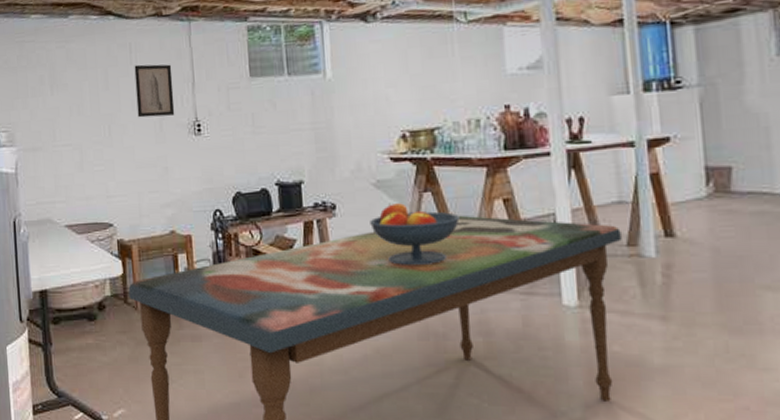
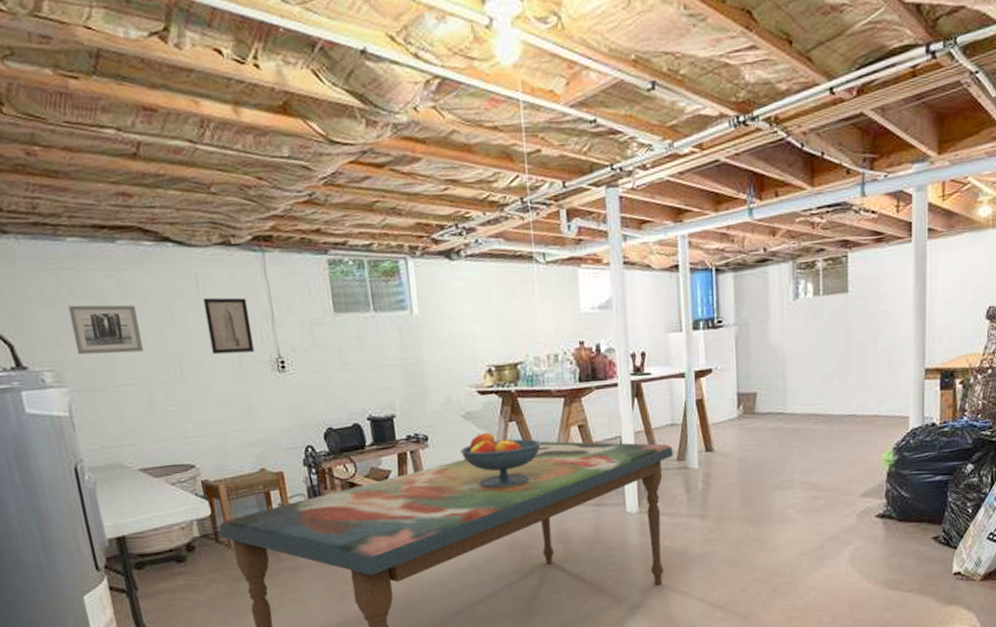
wall art: none [25,72,80,118] -> present [67,304,143,355]

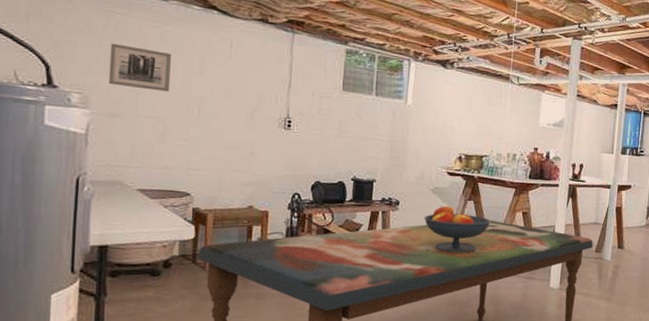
wall art: present [203,297,255,355] -> none [230,59,271,109]

